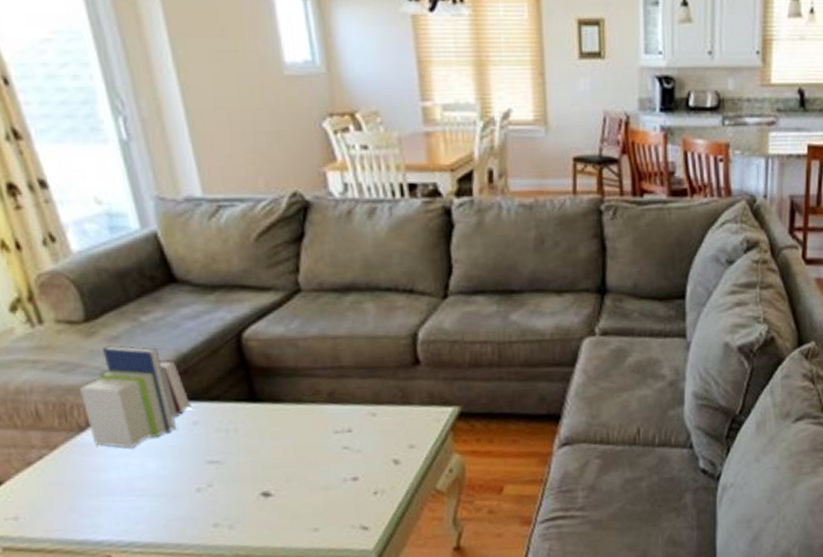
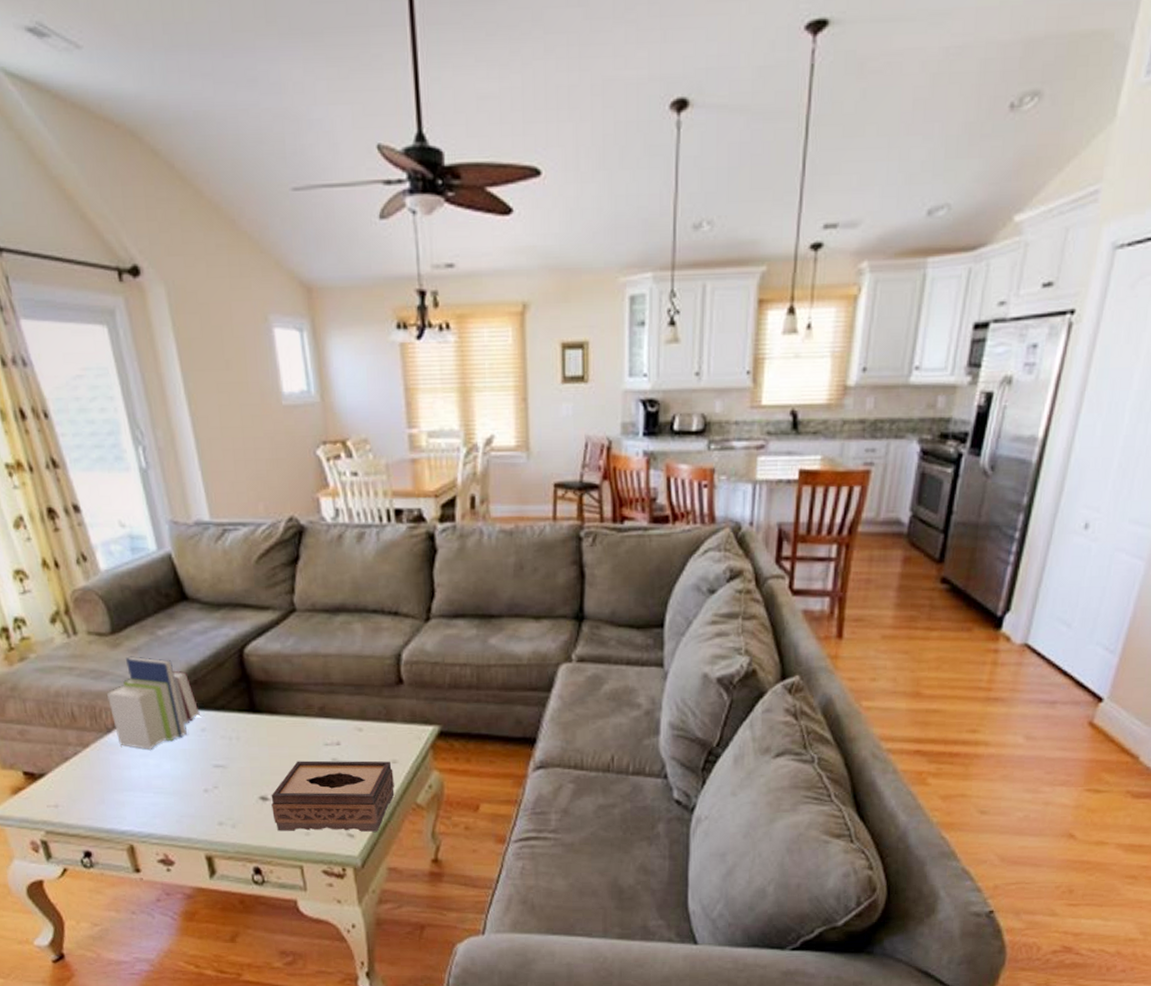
tissue box: none [274,446,412,529] -> present [271,760,395,832]

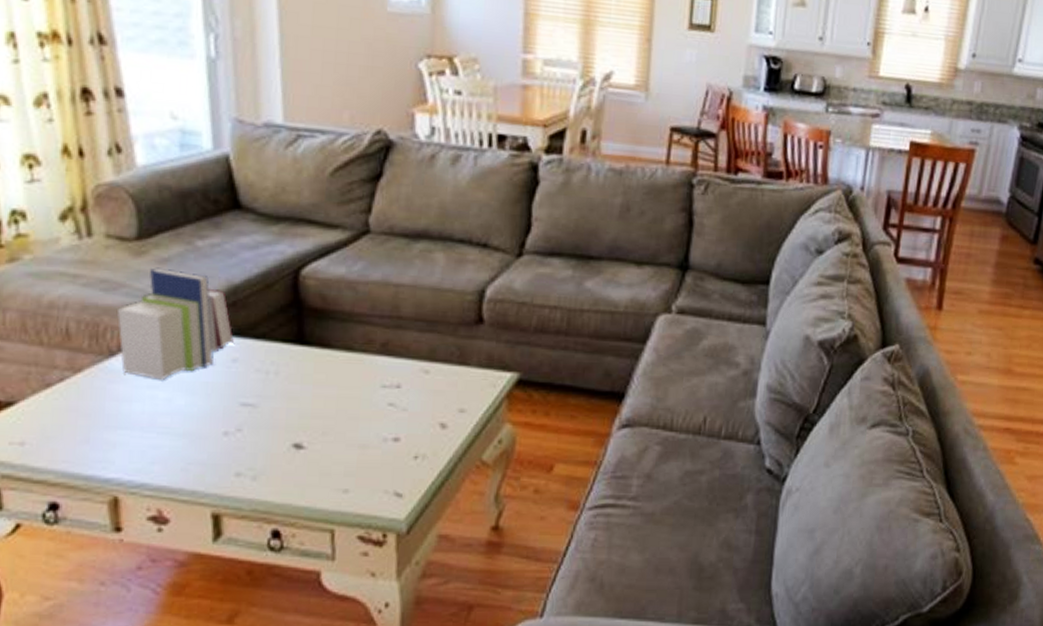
tissue box: present [271,760,395,832] -> none [306,403,459,491]

